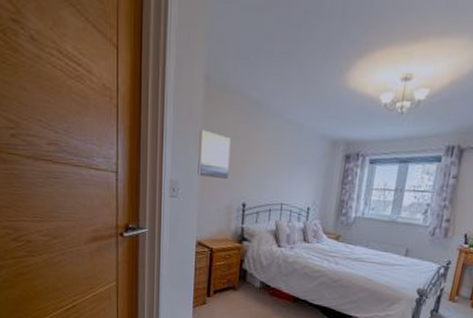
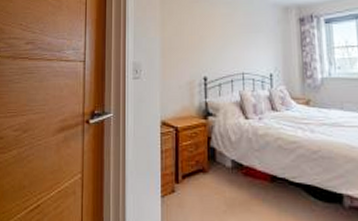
wall art: present [197,129,231,179] -> none [158,13,188,56]

